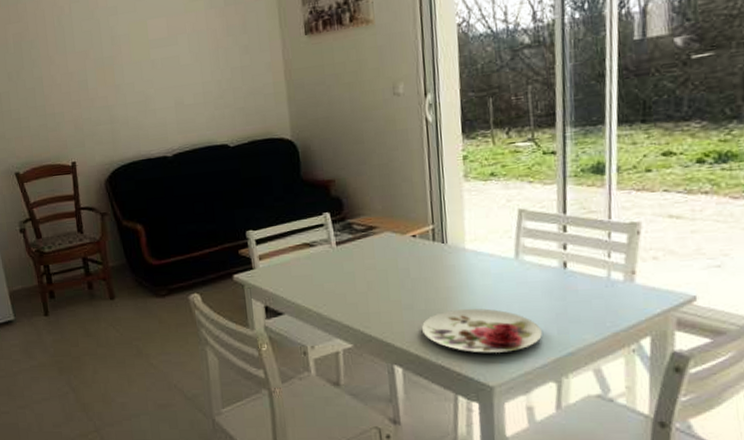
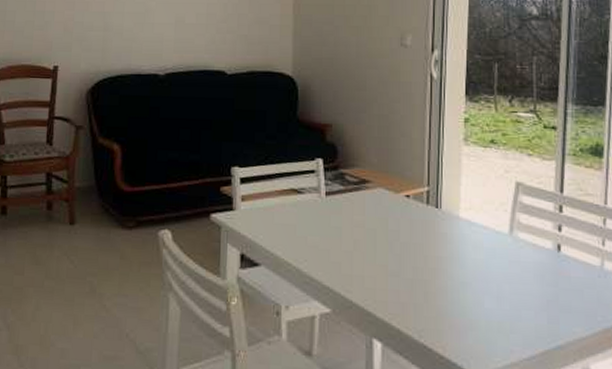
plate: present [421,308,542,353] -> none [406,282,531,338]

